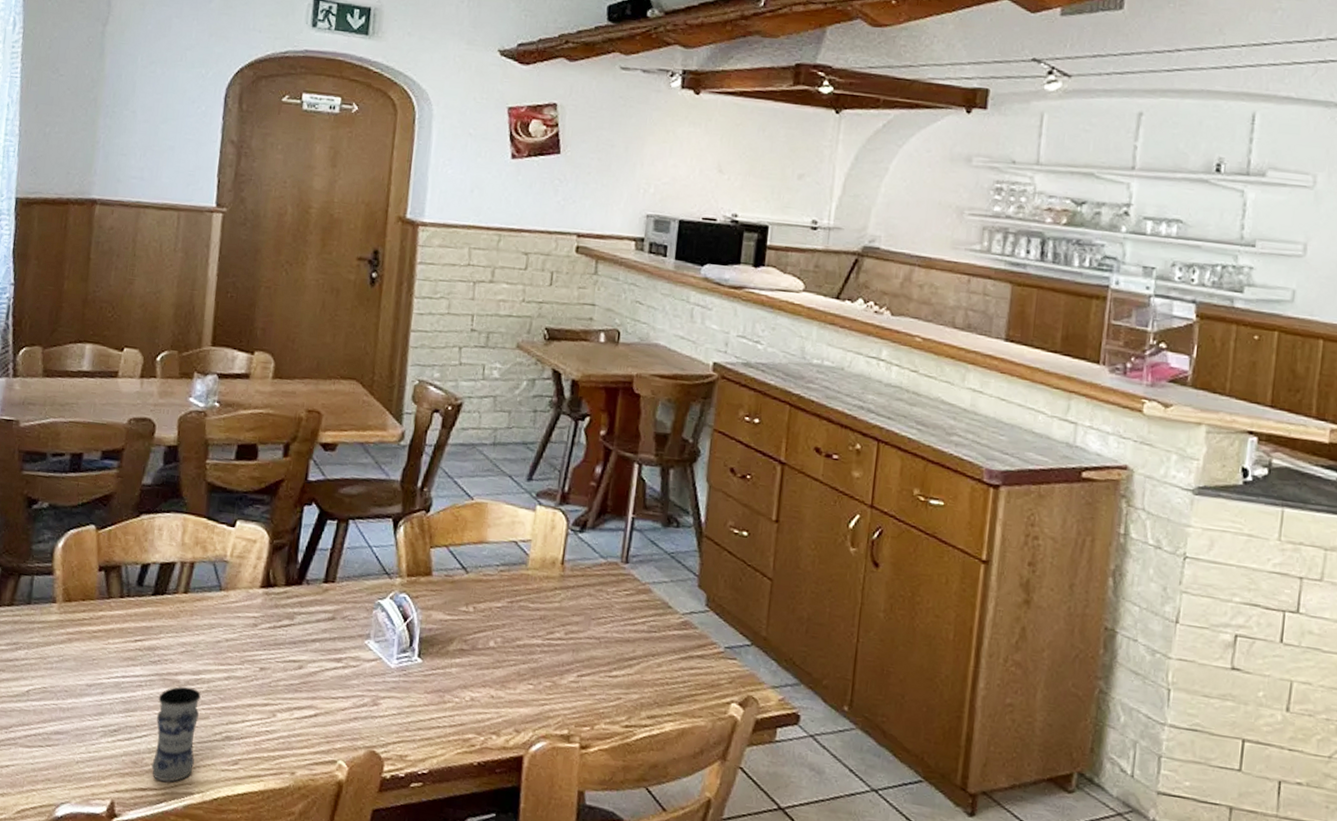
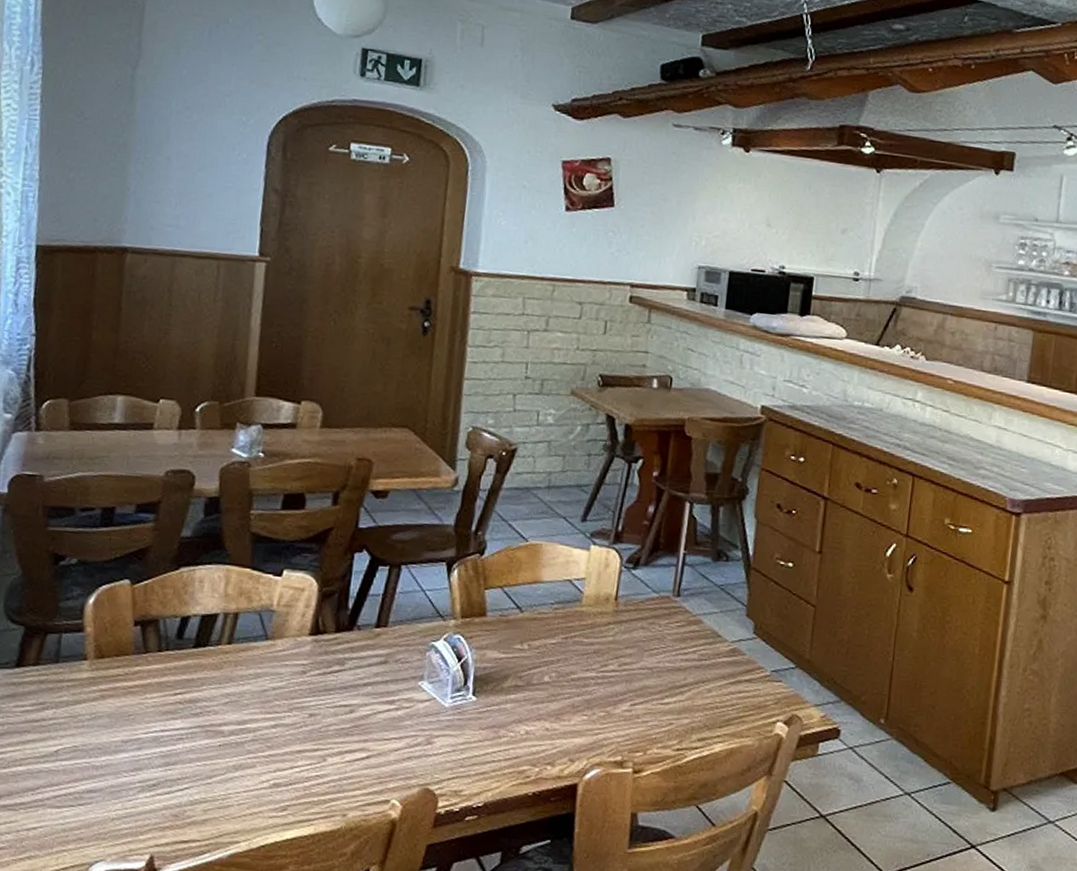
jar: present [151,686,201,782] -> none [194,737,247,833]

